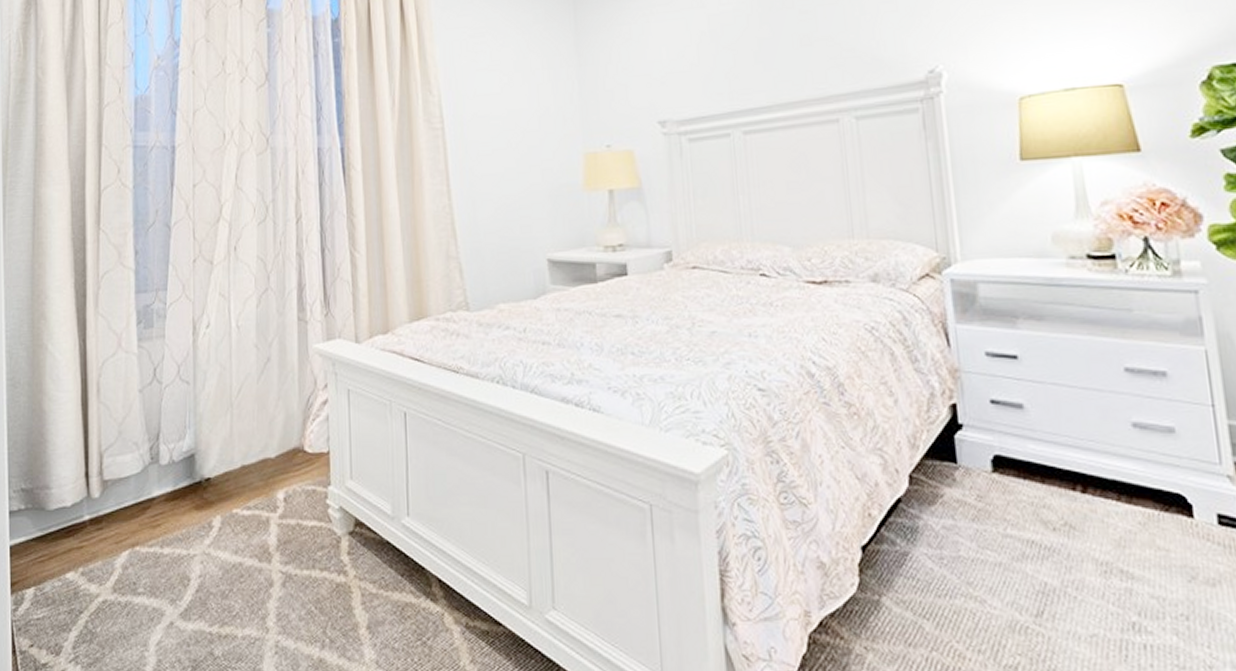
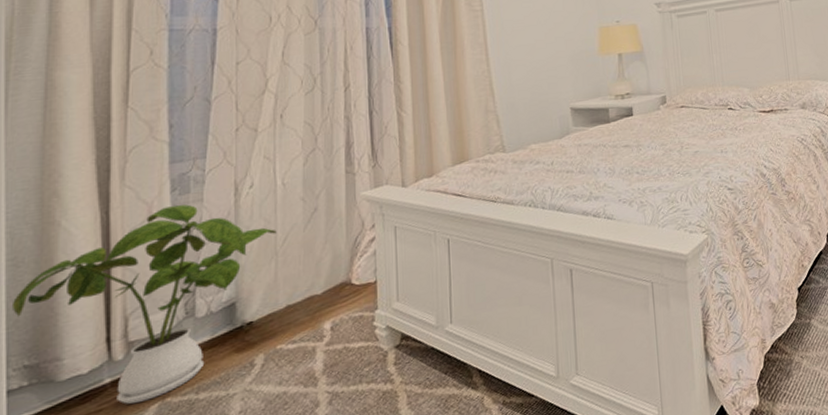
house plant: none [12,340,232,546] -> present [13,204,277,404]

